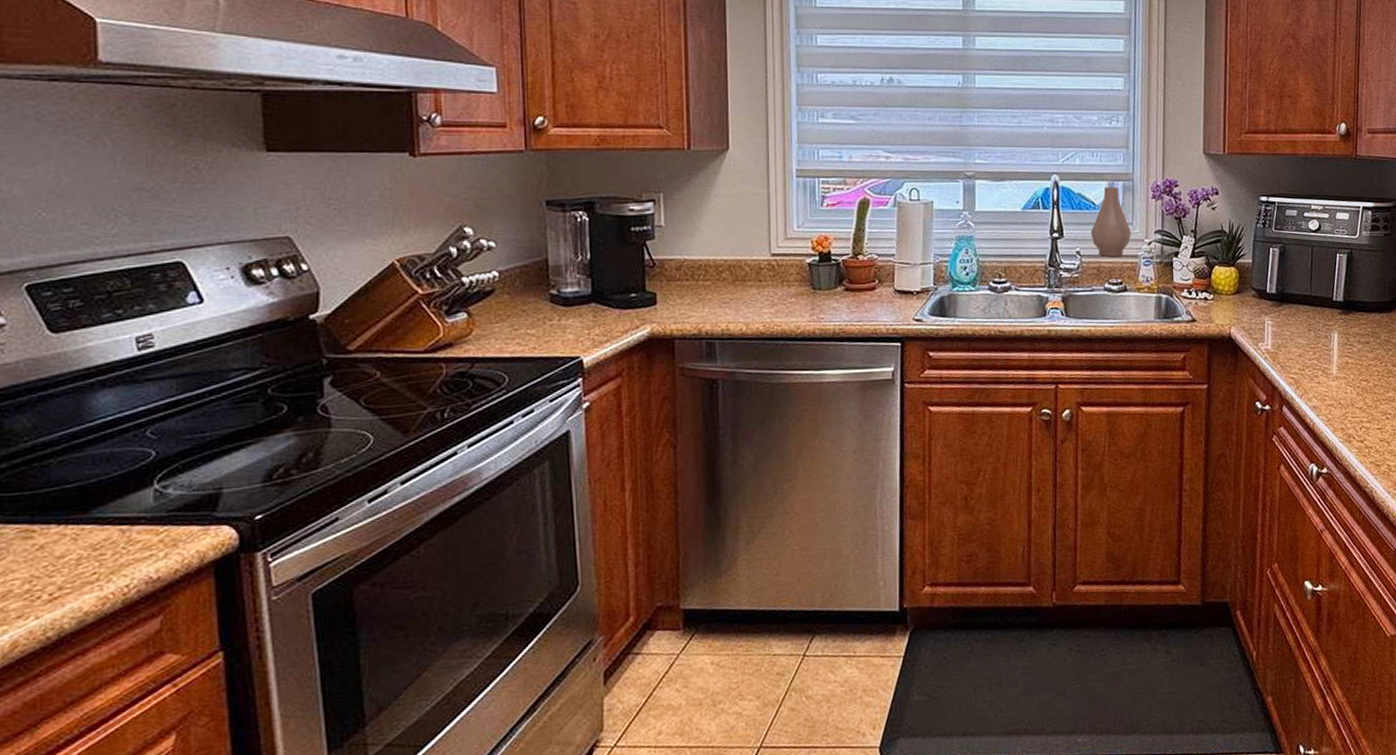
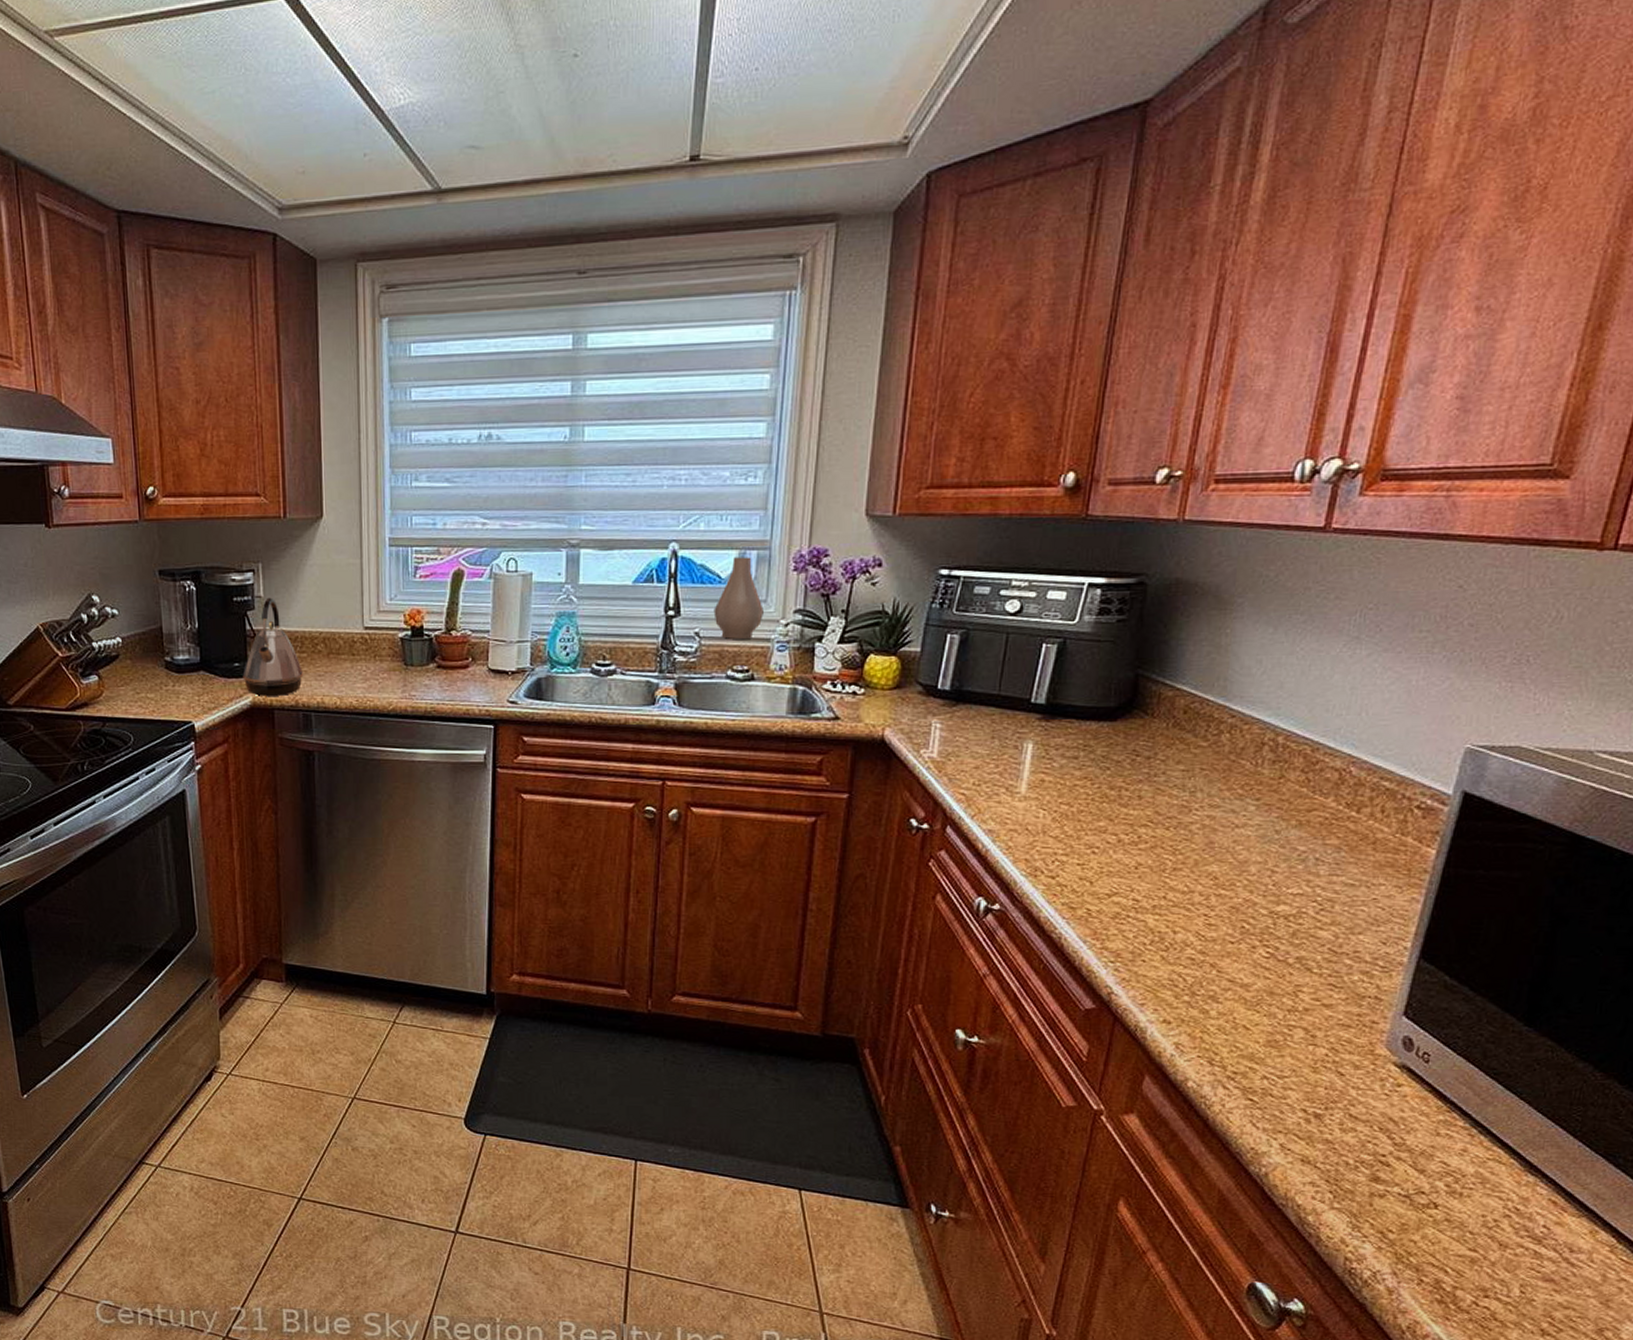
kettle: none [640,227,706,326] -> present [242,597,303,696]

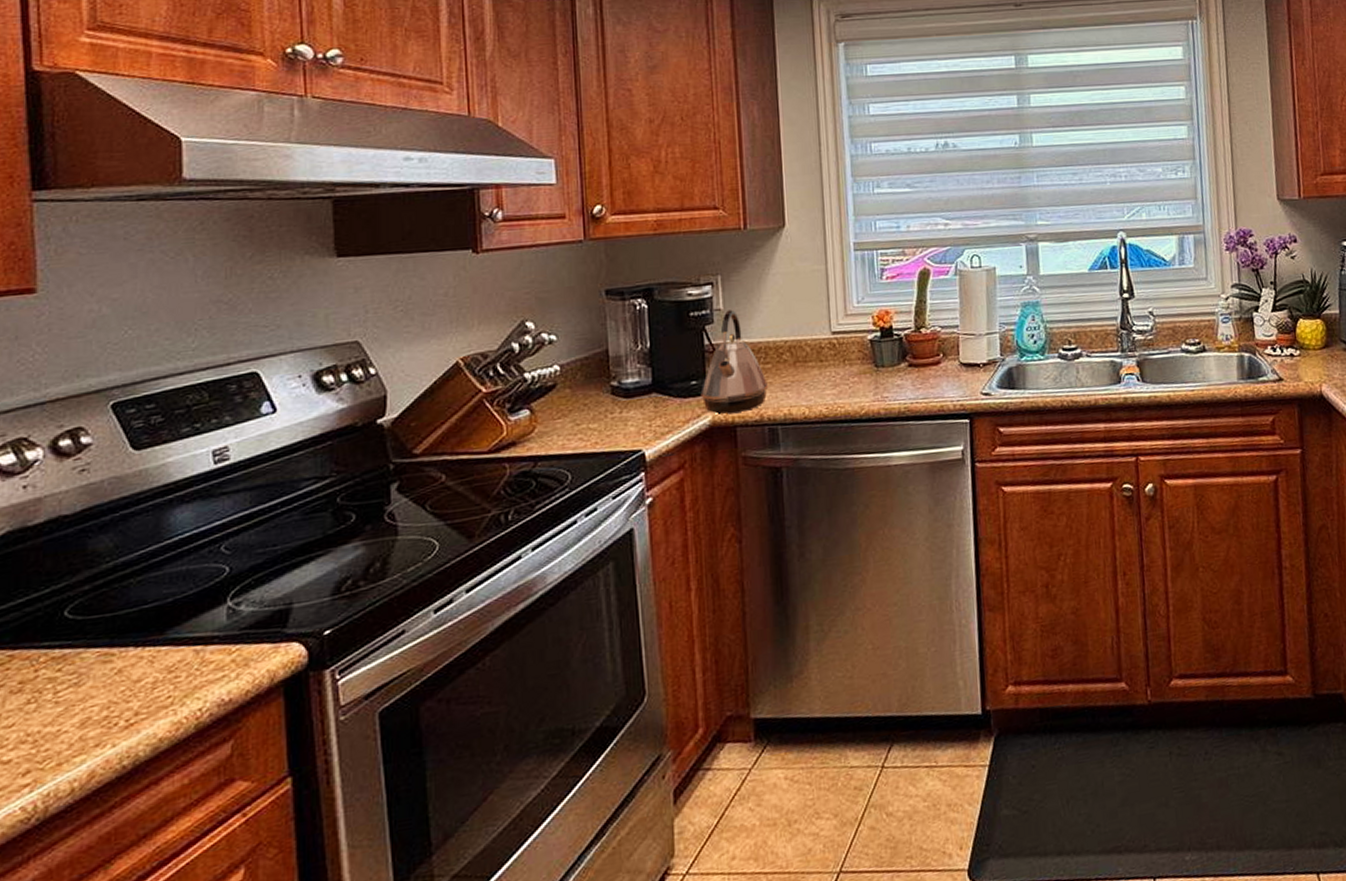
vase: present [713,557,764,639] -> none [1163,240,1206,316]

